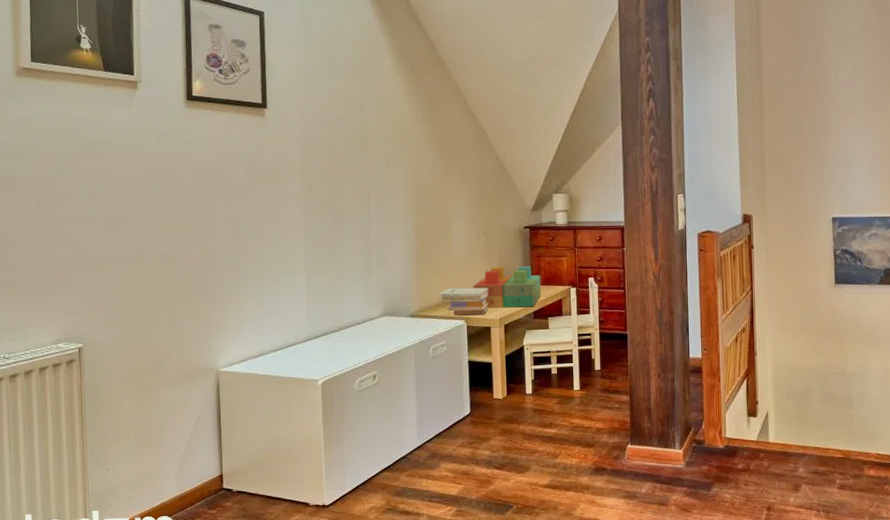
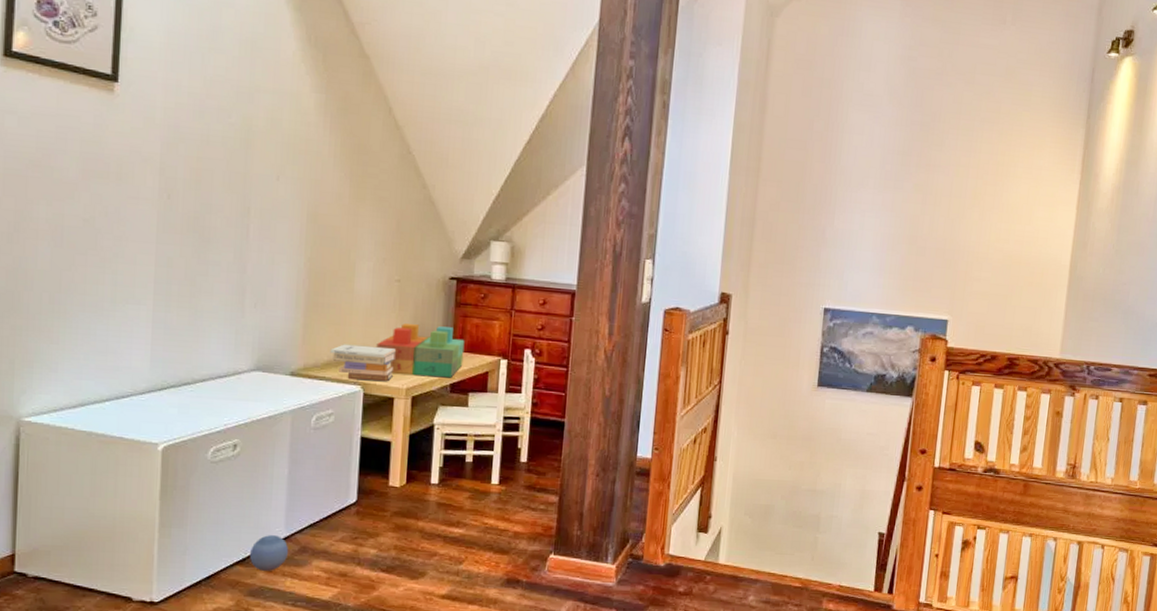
ball: none [393,445,423,475] -> present [250,535,289,571]

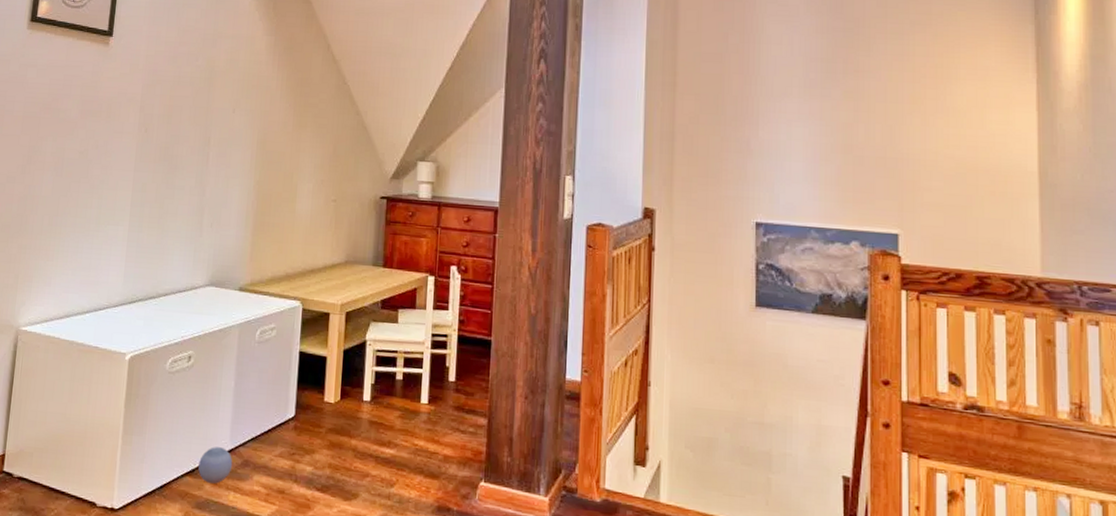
books: present [330,344,396,382] -> none [274,261,332,298]
toy blocks: present [376,322,465,378] -> none [314,240,395,294]

